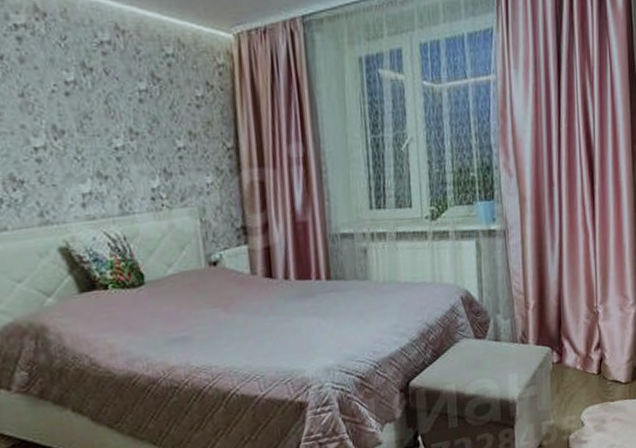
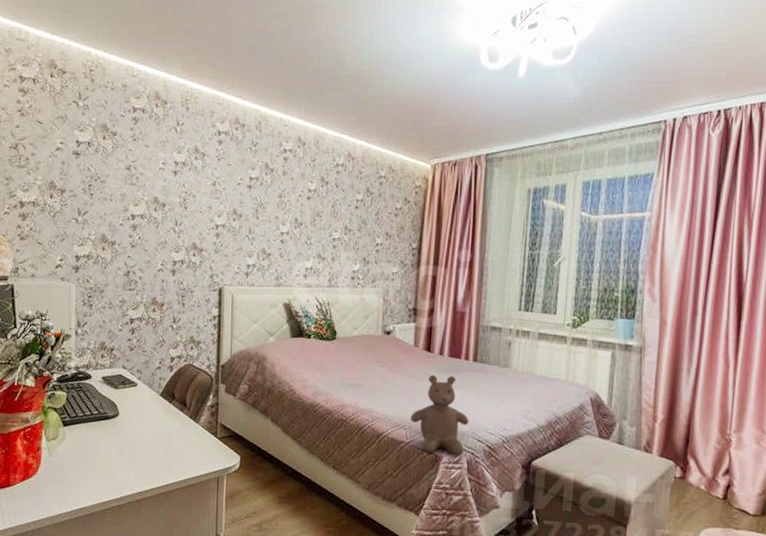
teddy bear: none [261,302,333,404] -> present [411,374,469,456]

